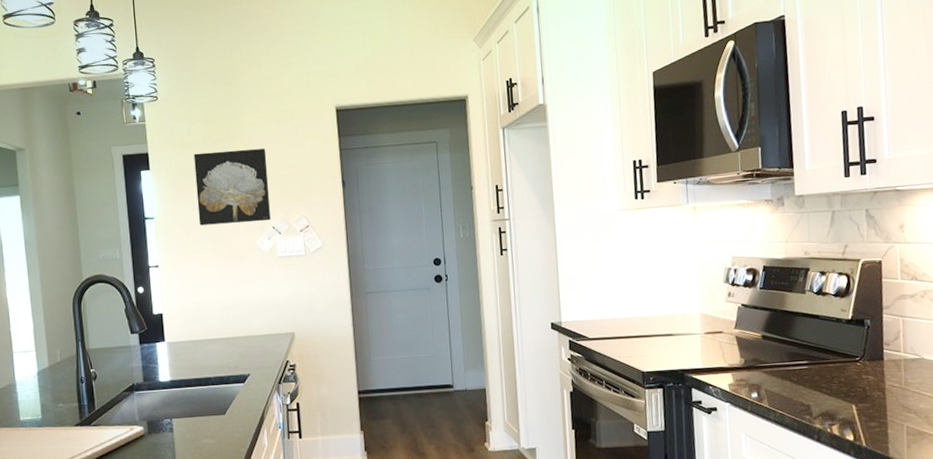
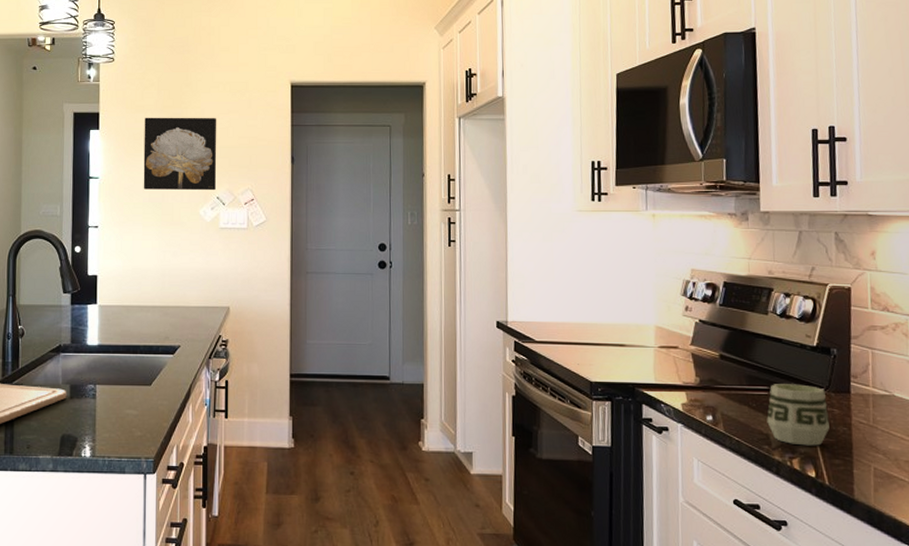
cup: none [807,356,865,413] -> present [767,384,830,446]

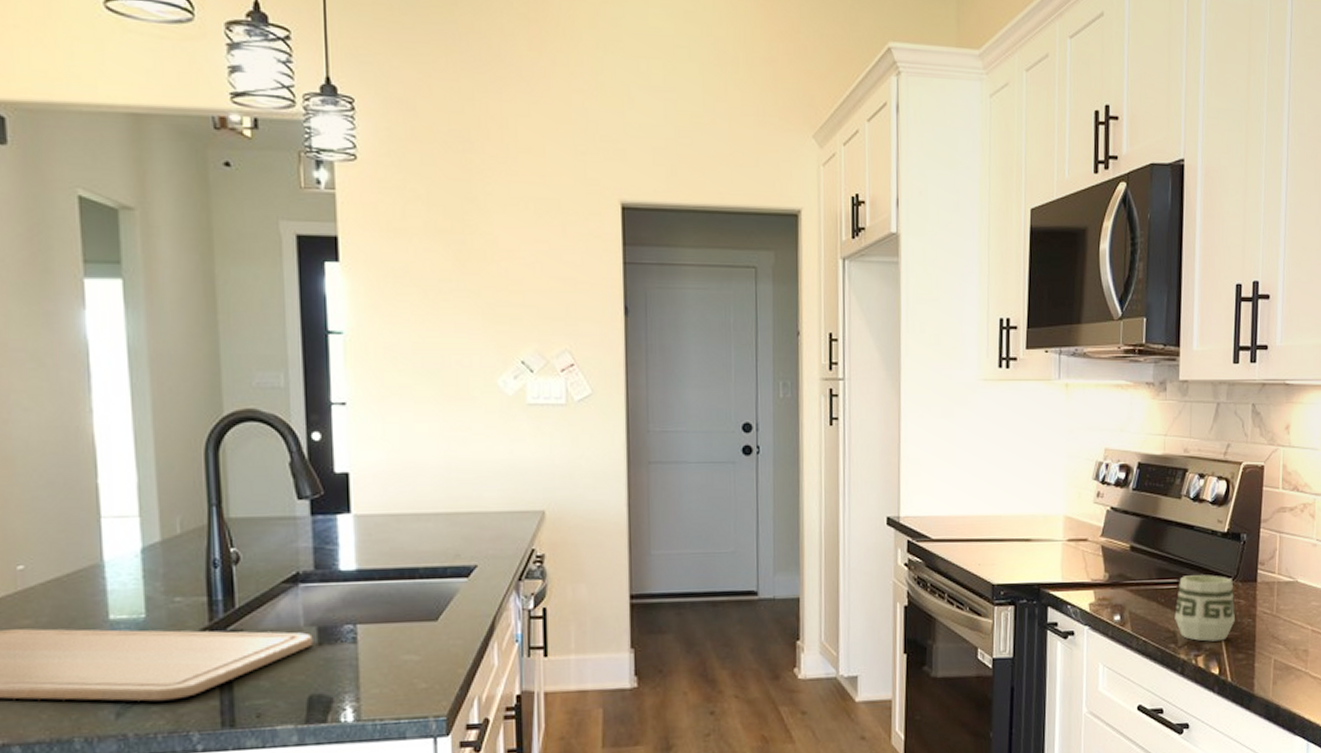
wall art: present [143,117,217,191] -> none [408,245,520,352]

